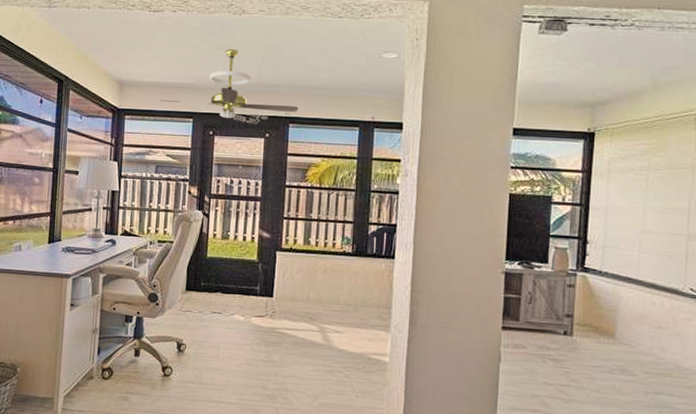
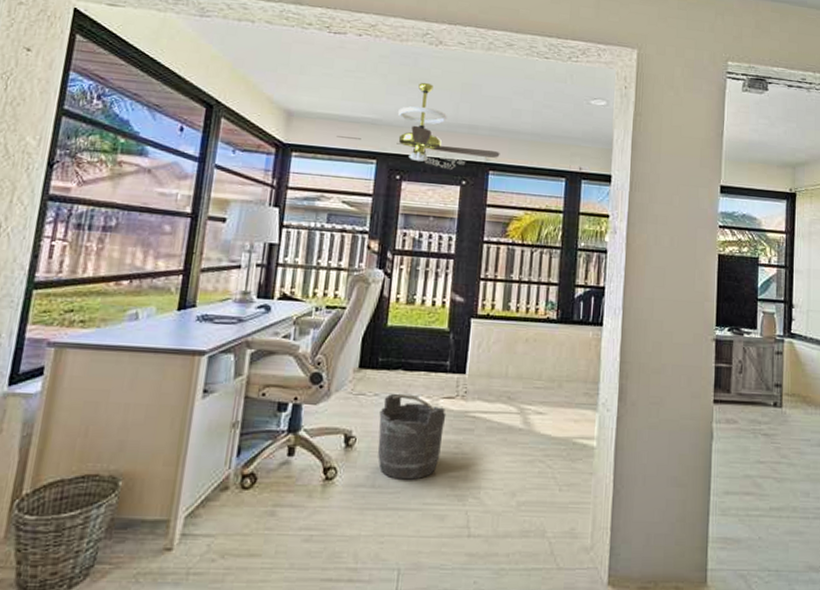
bucket: none [203,312,258,381] -> present [377,393,447,480]

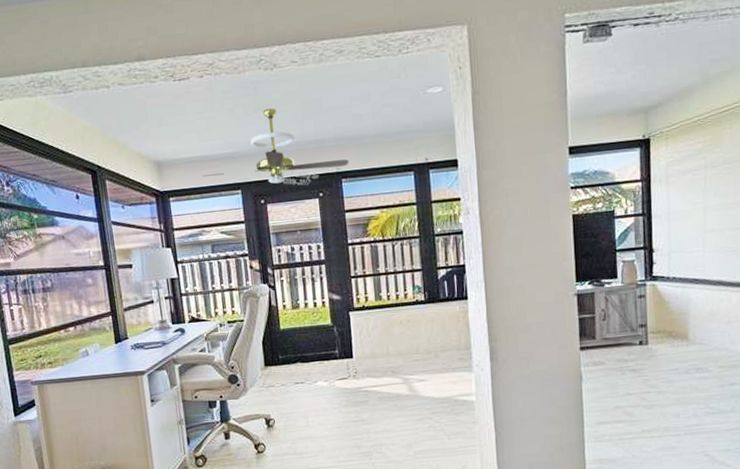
bucket: present [377,393,447,480] -> none [288,381,344,446]

